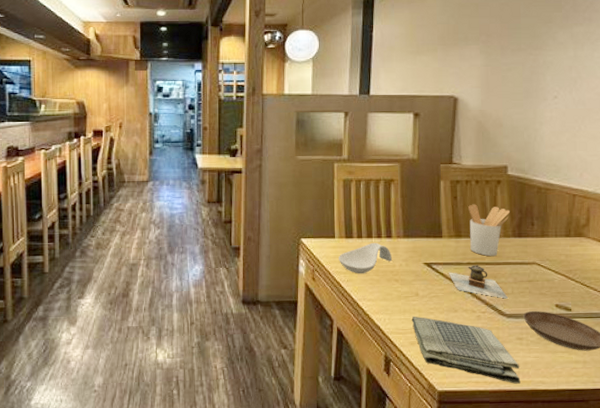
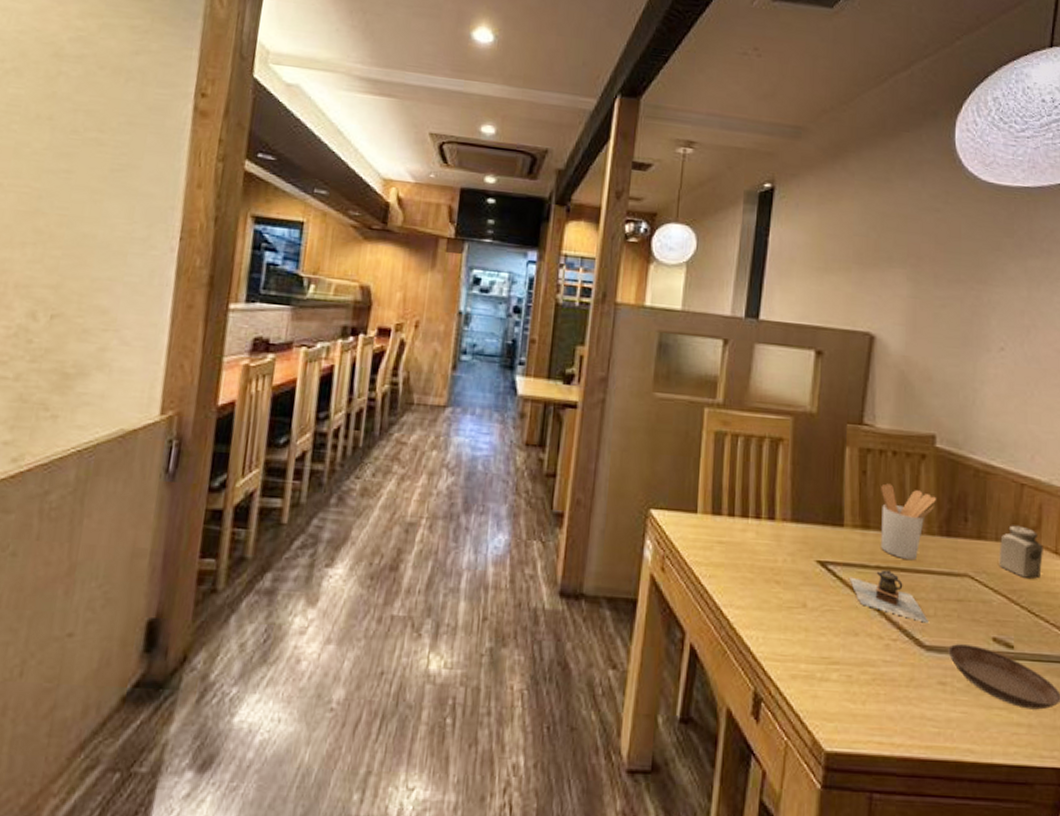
spoon rest: present [339,242,393,274] -> none [700,524,774,569]
dish towel: present [411,316,521,384] -> none [794,636,941,751]
salt shaker: none [558,224,591,261] -> present [999,525,1043,579]

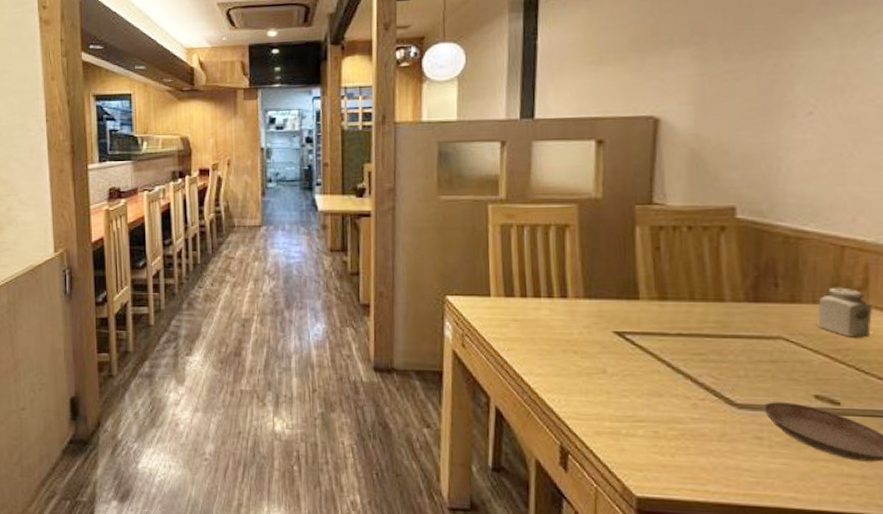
teapot: present [850,570,928,623] -> none [649,336,739,384]
utensil holder: present [881,483,936,561] -> none [677,257,740,327]

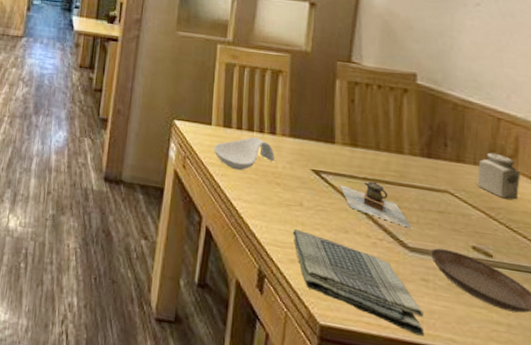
spoon rest: none [496,303,569,342] -> present [214,136,275,171]
dish towel: none [597,398,761,498] -> present [293,228,424,336]
teapot: none [649,336,739,384] -> present [340,181,412,229]

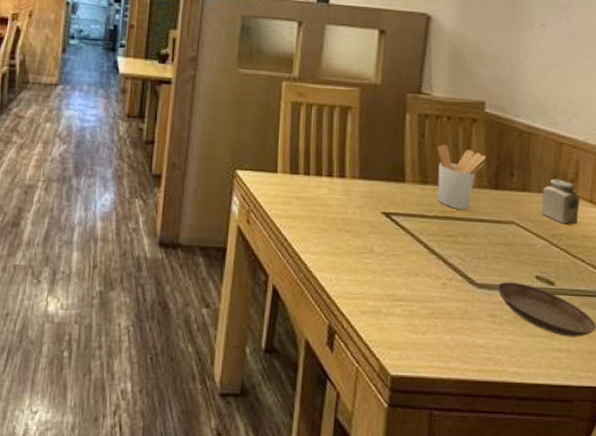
spoon rest: present [214,136,275,171] -> none [280,181,345,220]
dish towel: present [293,228,424,336] -> none [363,277,492,373]
teapot: present [340,181,412,229] -> none [411,219,480,264]
utensil holder: none [367,111,417,176] -> present [437,144,486,211]

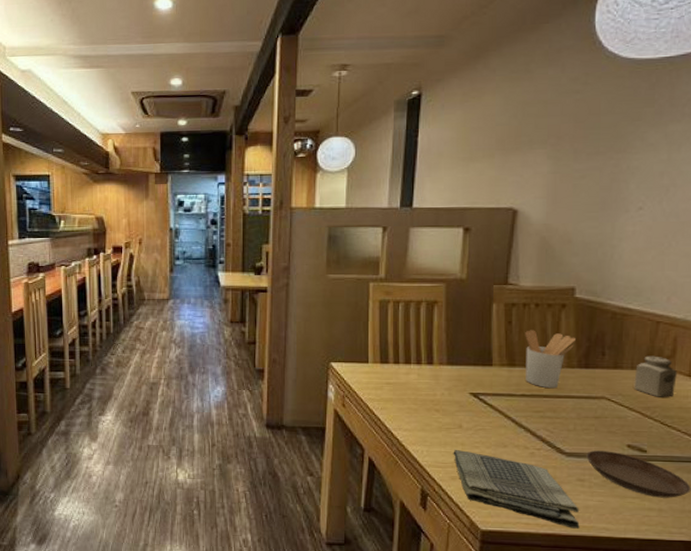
dish towel: none [363,277,492,373] -> present [453,449,580,529]

